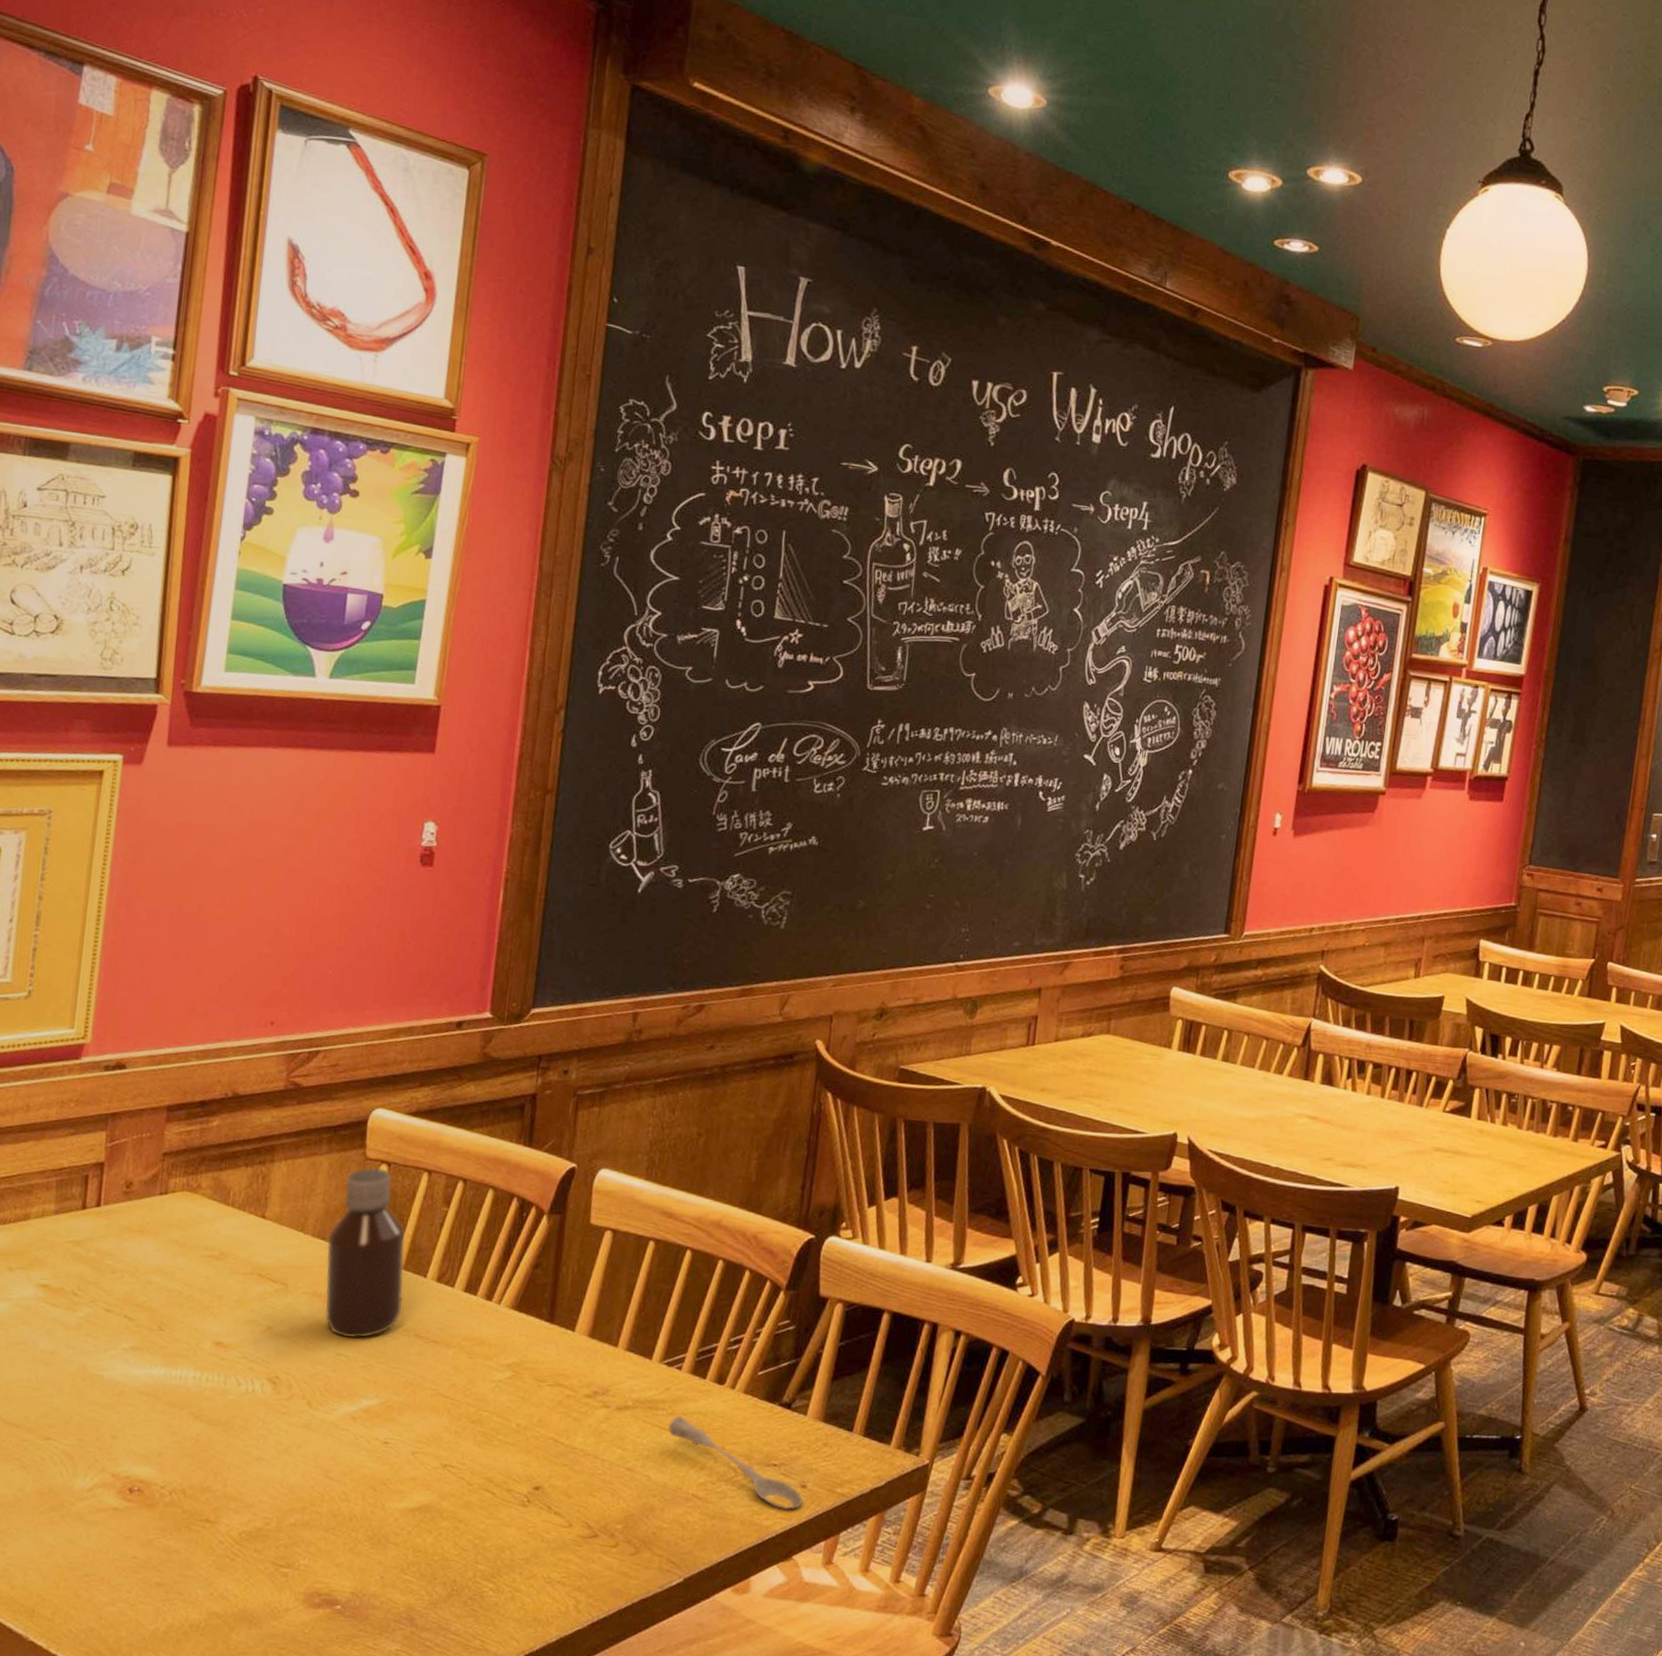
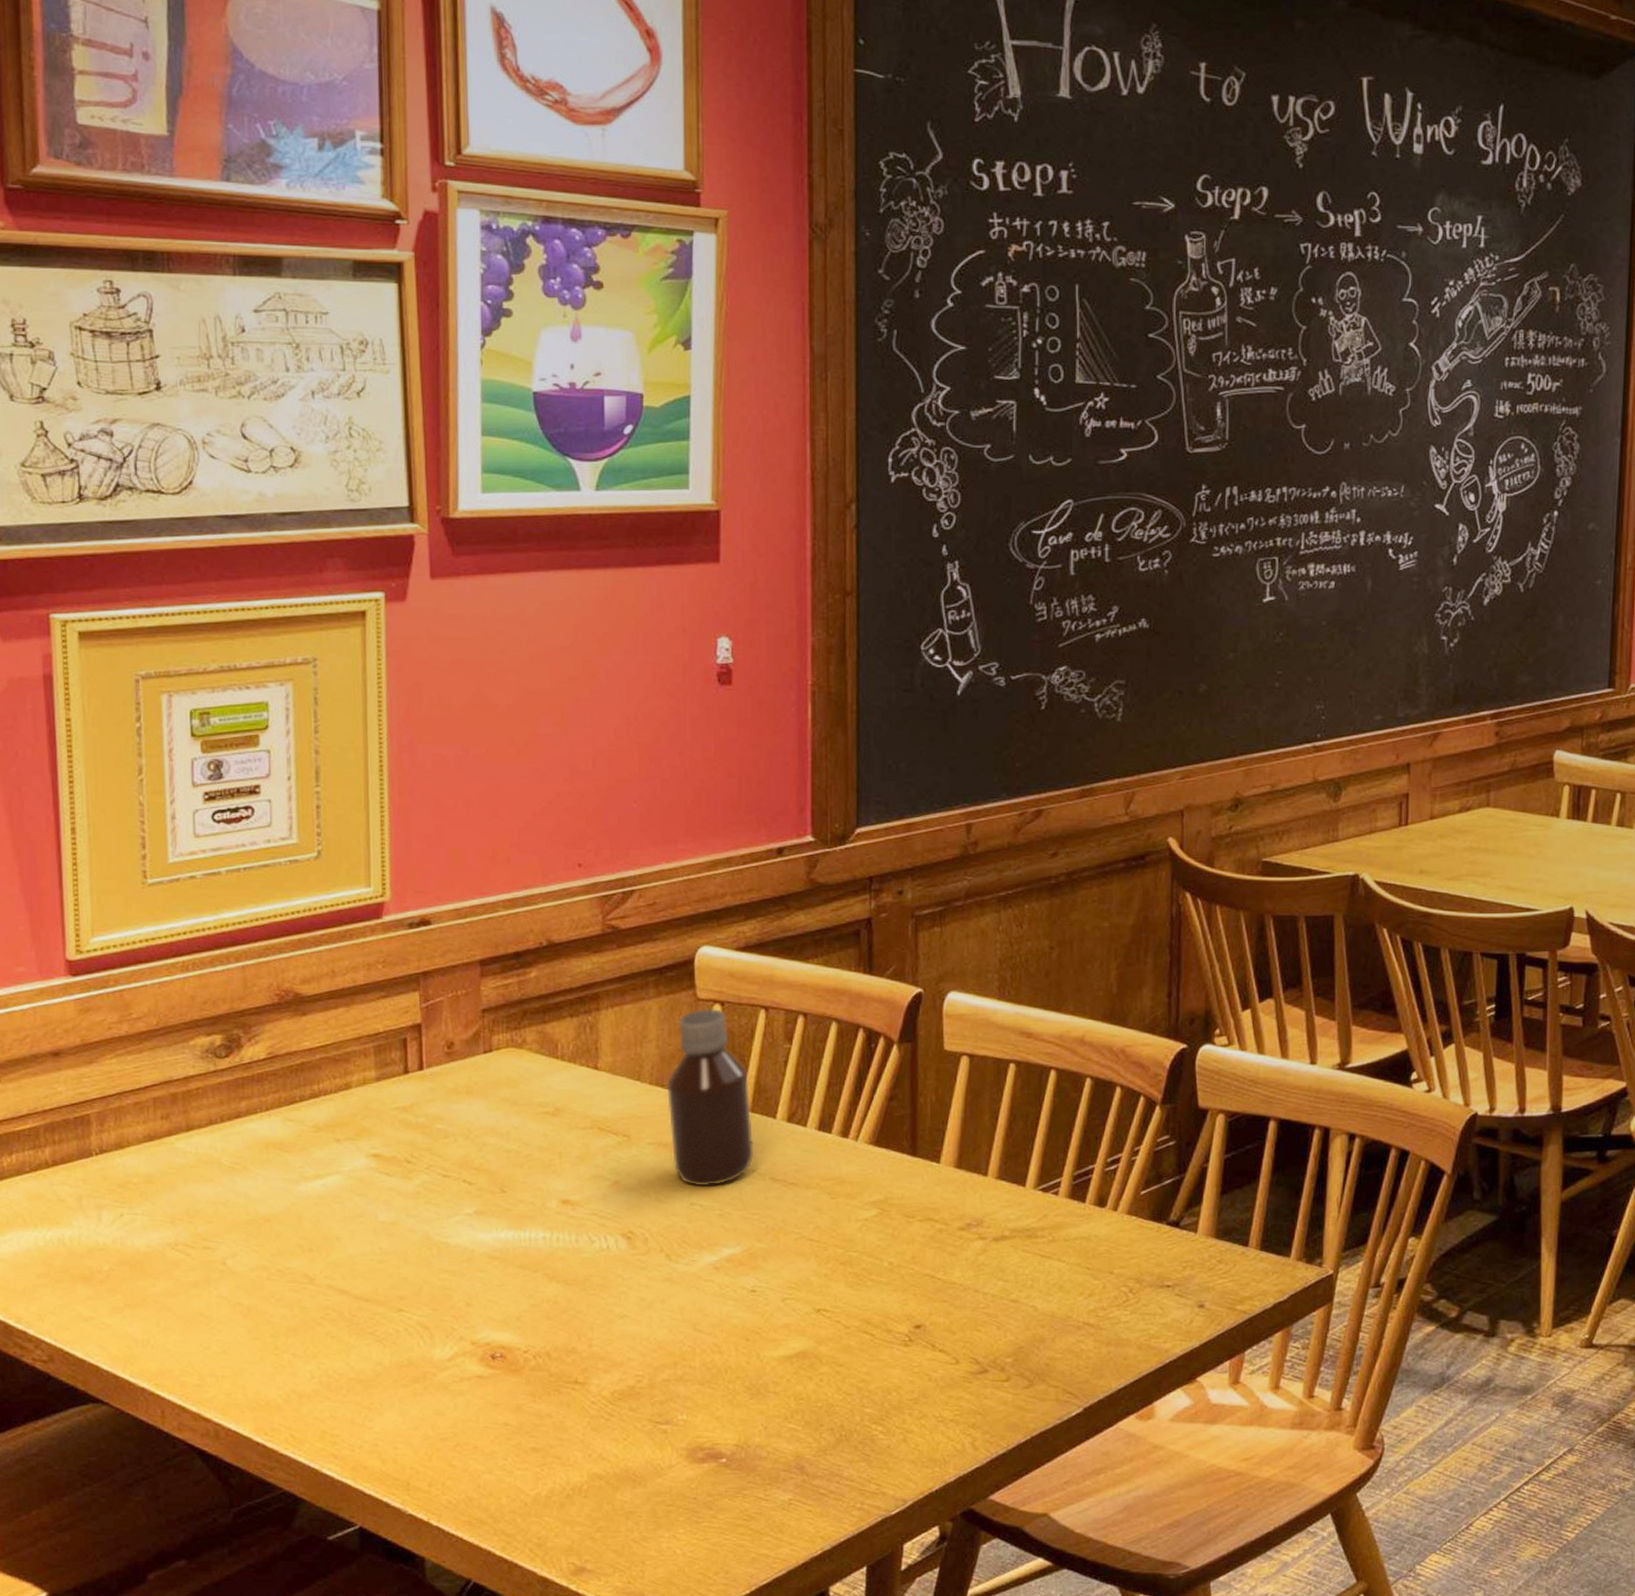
soupspoon: present [668,1415,803,1511] -> none [1050,1242,1201,1332]

